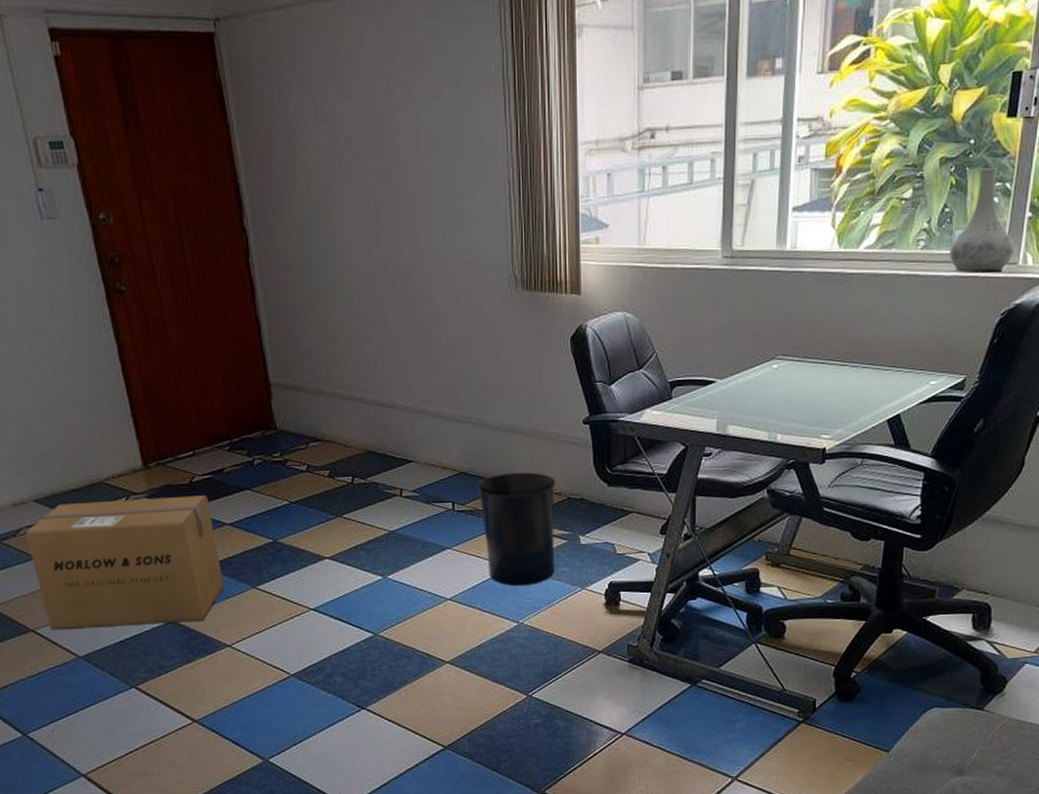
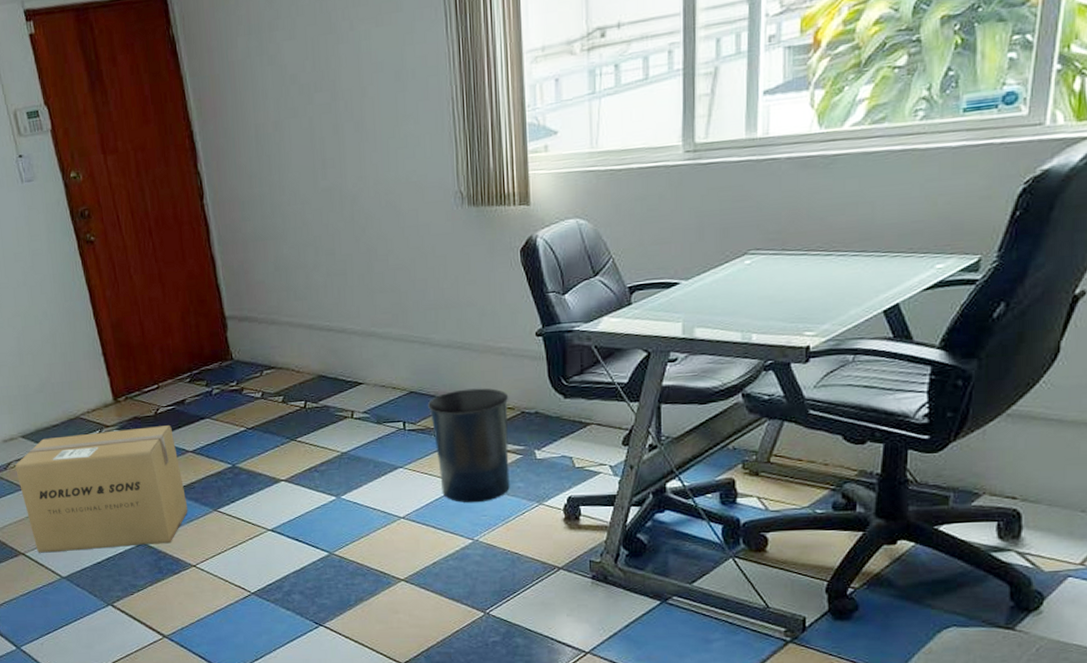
vase: present [948,168,1015,273] -> none [954,19,1040,141]

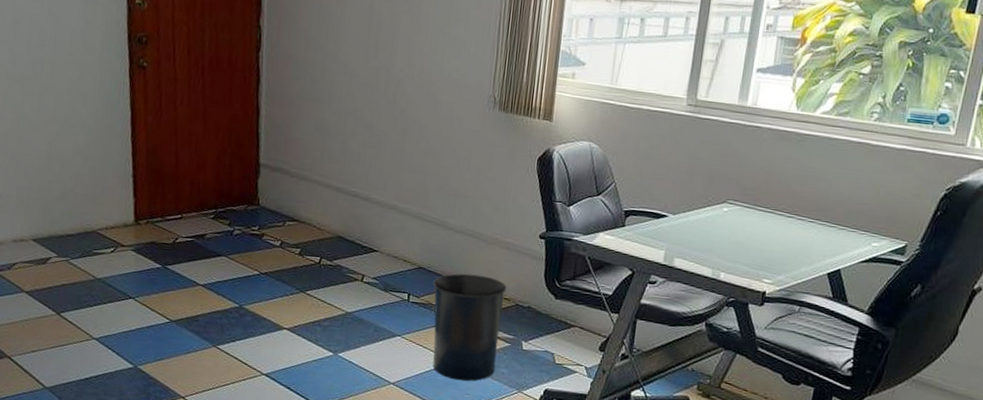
box: present [15,425,188,553] -> none [19,245,188,371]

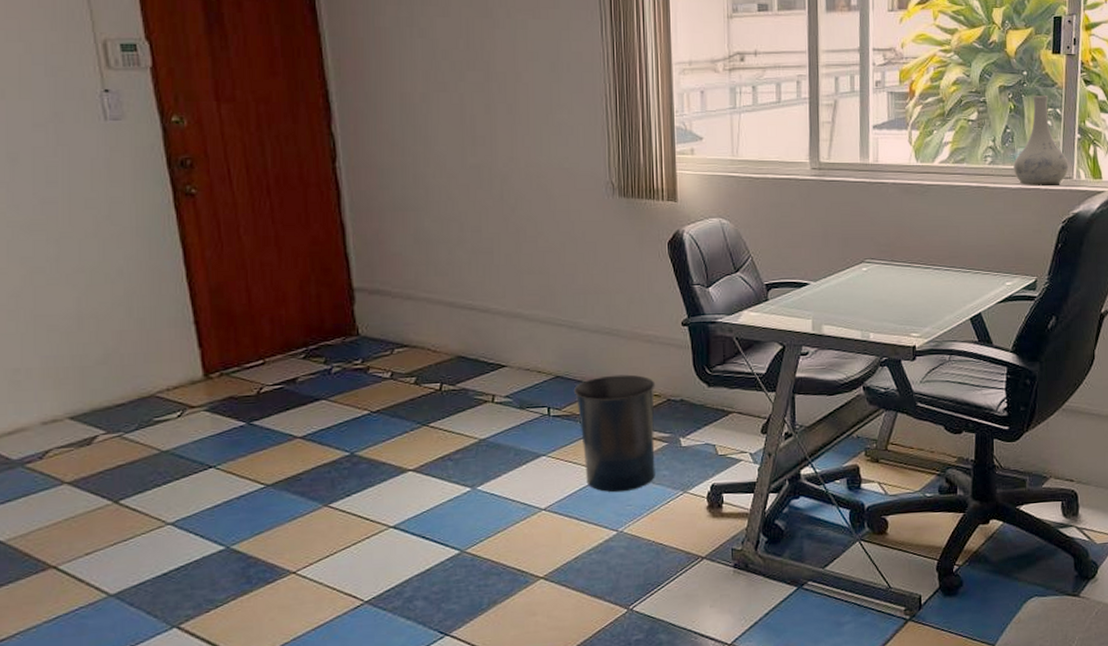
vase: none [900,55,964,151] -> present [1012,96,1069,185]

